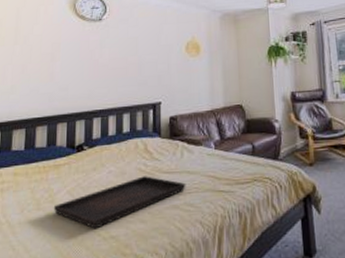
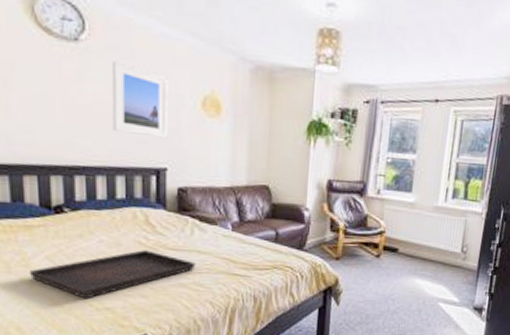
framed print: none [122,29,161,80] -> present [111,61,168,138]

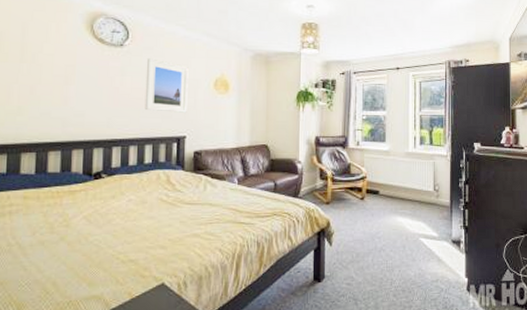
serving tray: present [28,250,196,299] -> none [68,206,208,253]

